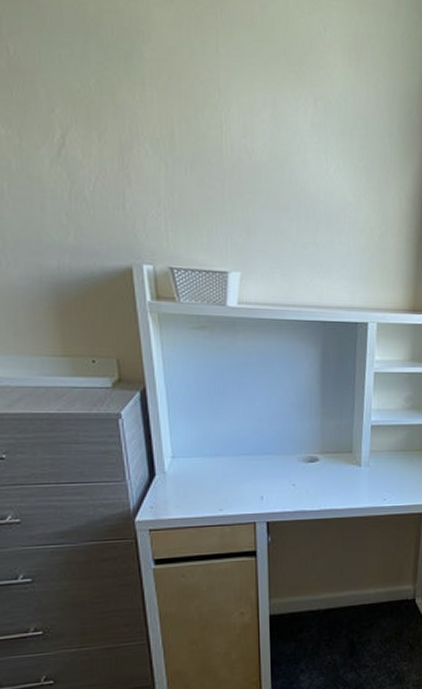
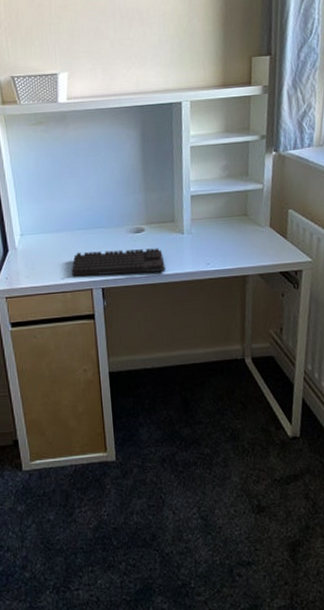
keyboard: none [231,480,339,509] -> present [71,248,166,277]

